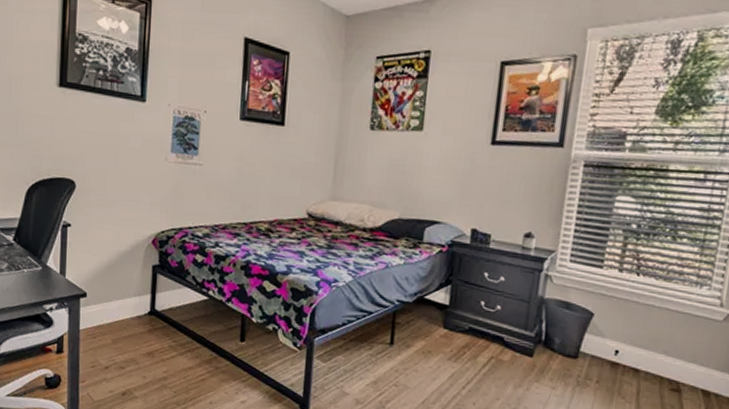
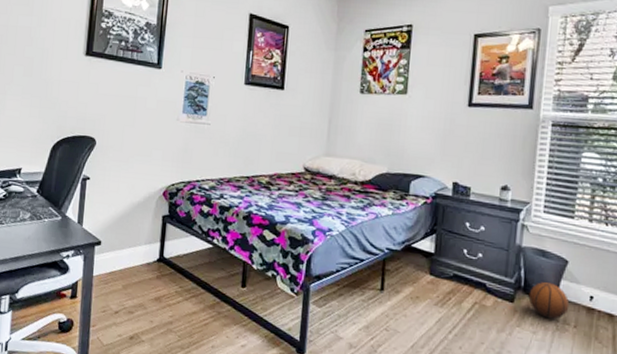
basketball: none [549,335,593,375] -> present [528,282,570,320]

